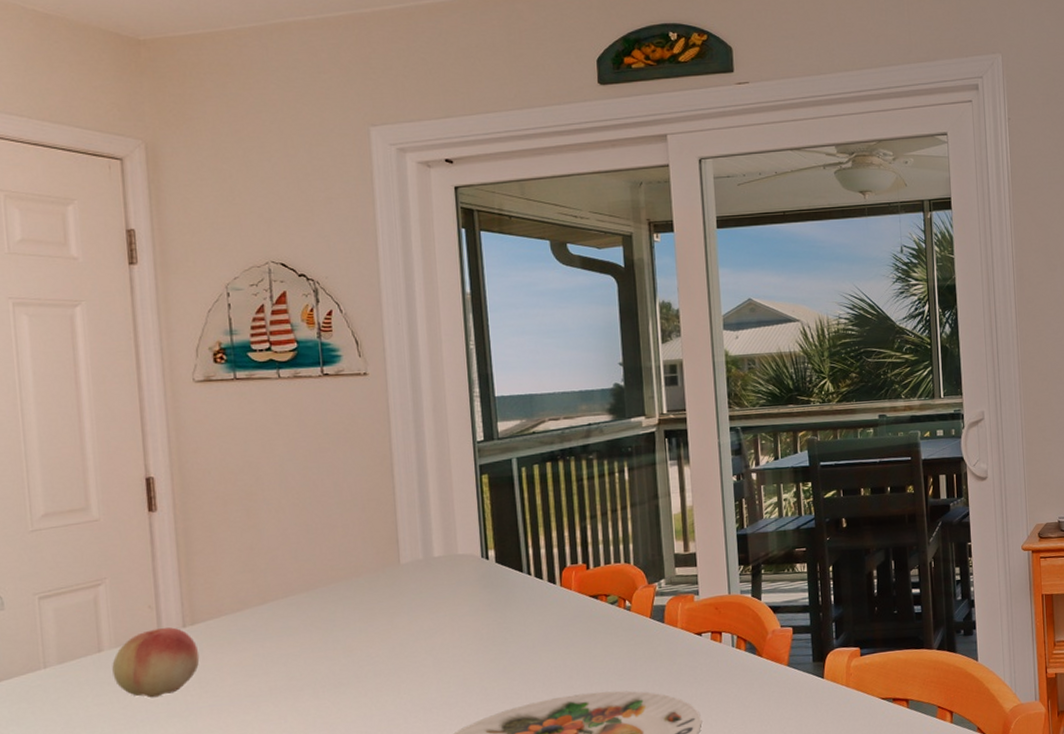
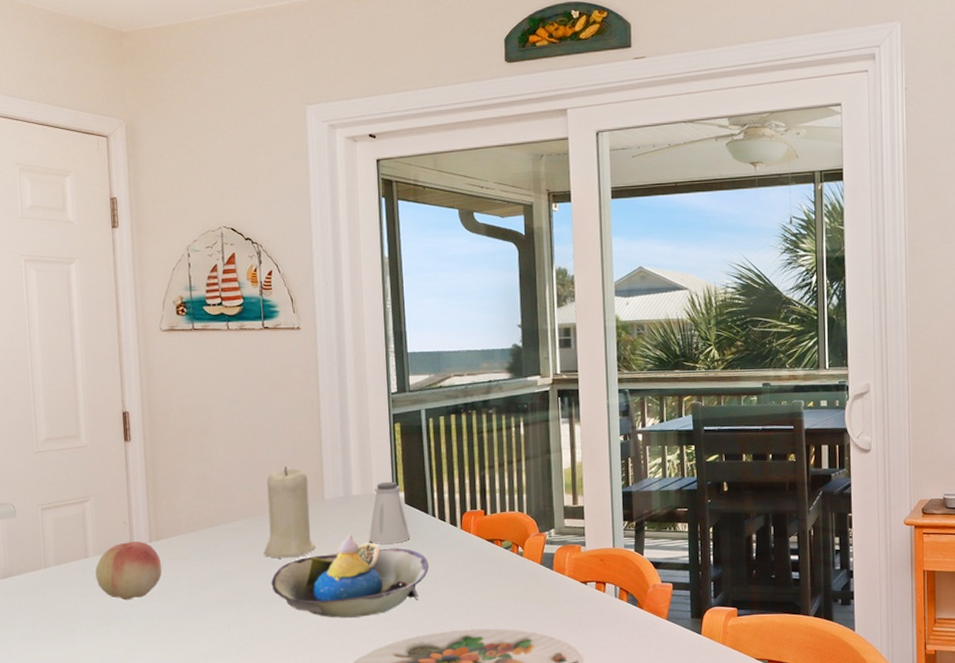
candle: none [327,530,392,635] -> present [264,466,317,559]
decorative bowl: none [336,600,525,697] -> present [270,533,429,618]
saltshaker: none [454,539,503,610] -> present [369,481,411,544]

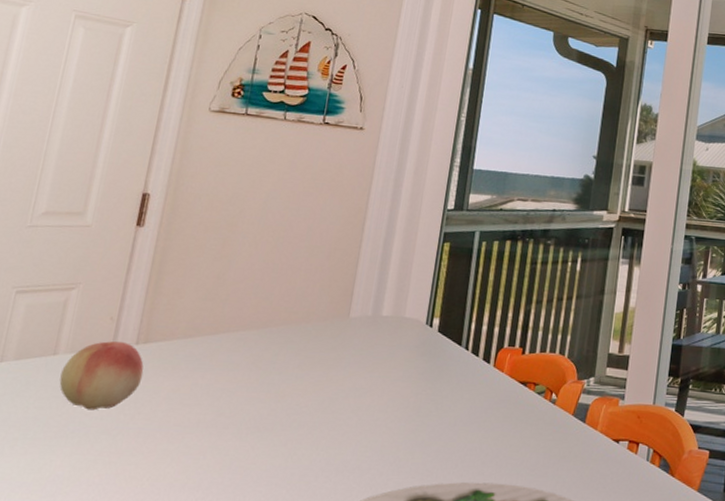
candle: present [264,466,317,559] -> none [266,275,337,380]
decorative bowl: present [270,533,429,618] -> none [266,359,451,457]
saltshaker: present [369,481,411,544] -> none [390,305,438,375]

